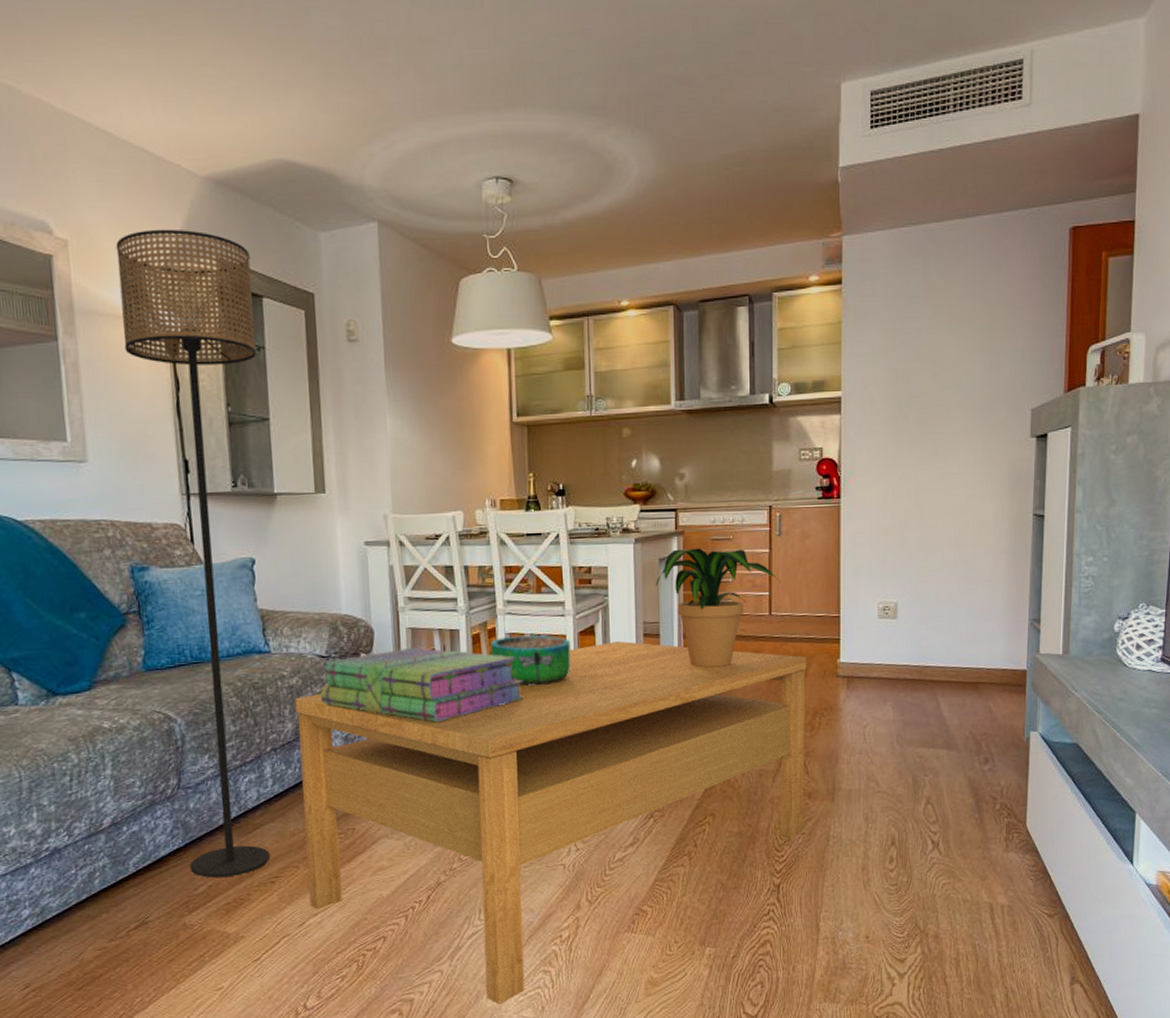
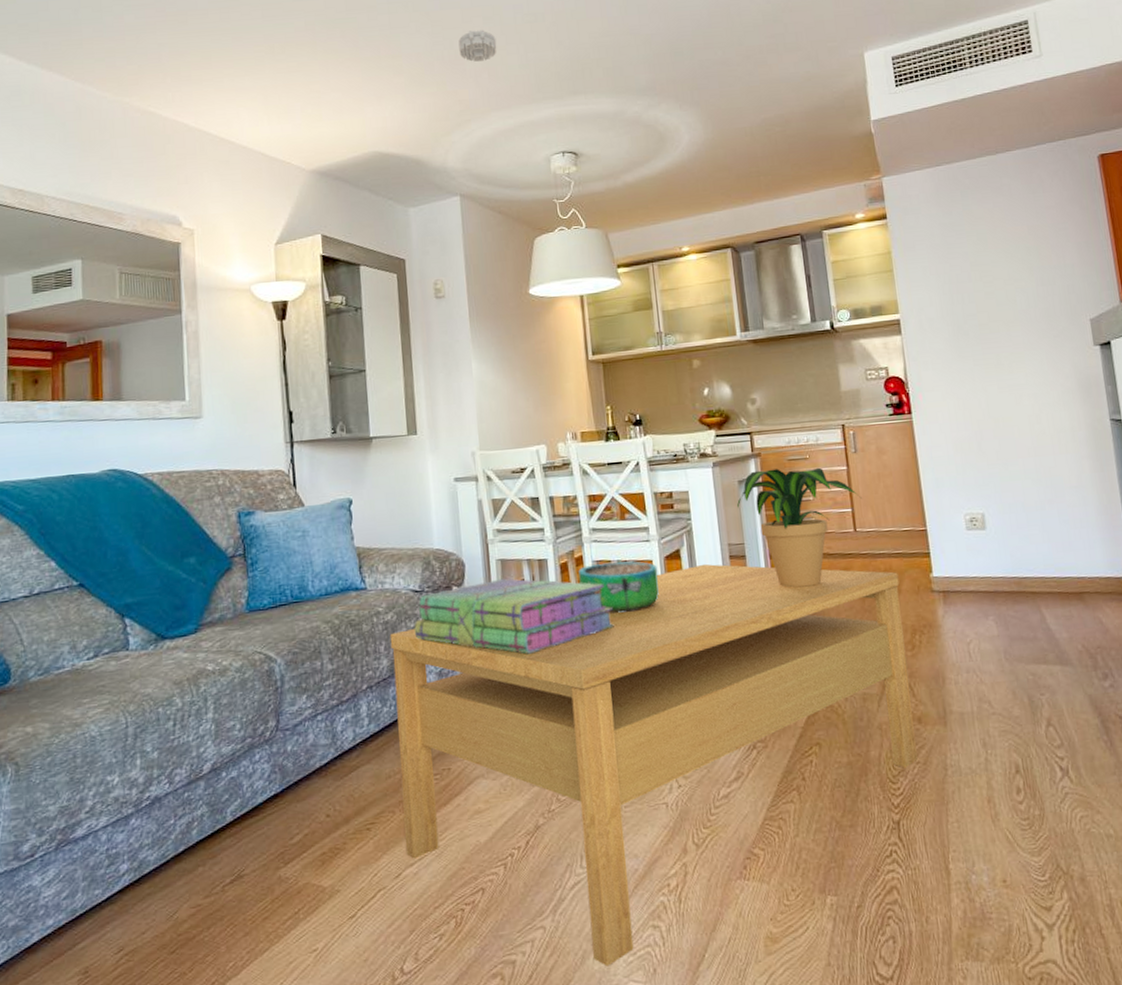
floor lamp: present [116,229,270,878] -> none [234,214,366,826]
smoke detector: none [380,13,426,54] -> present [458,29,497,62]

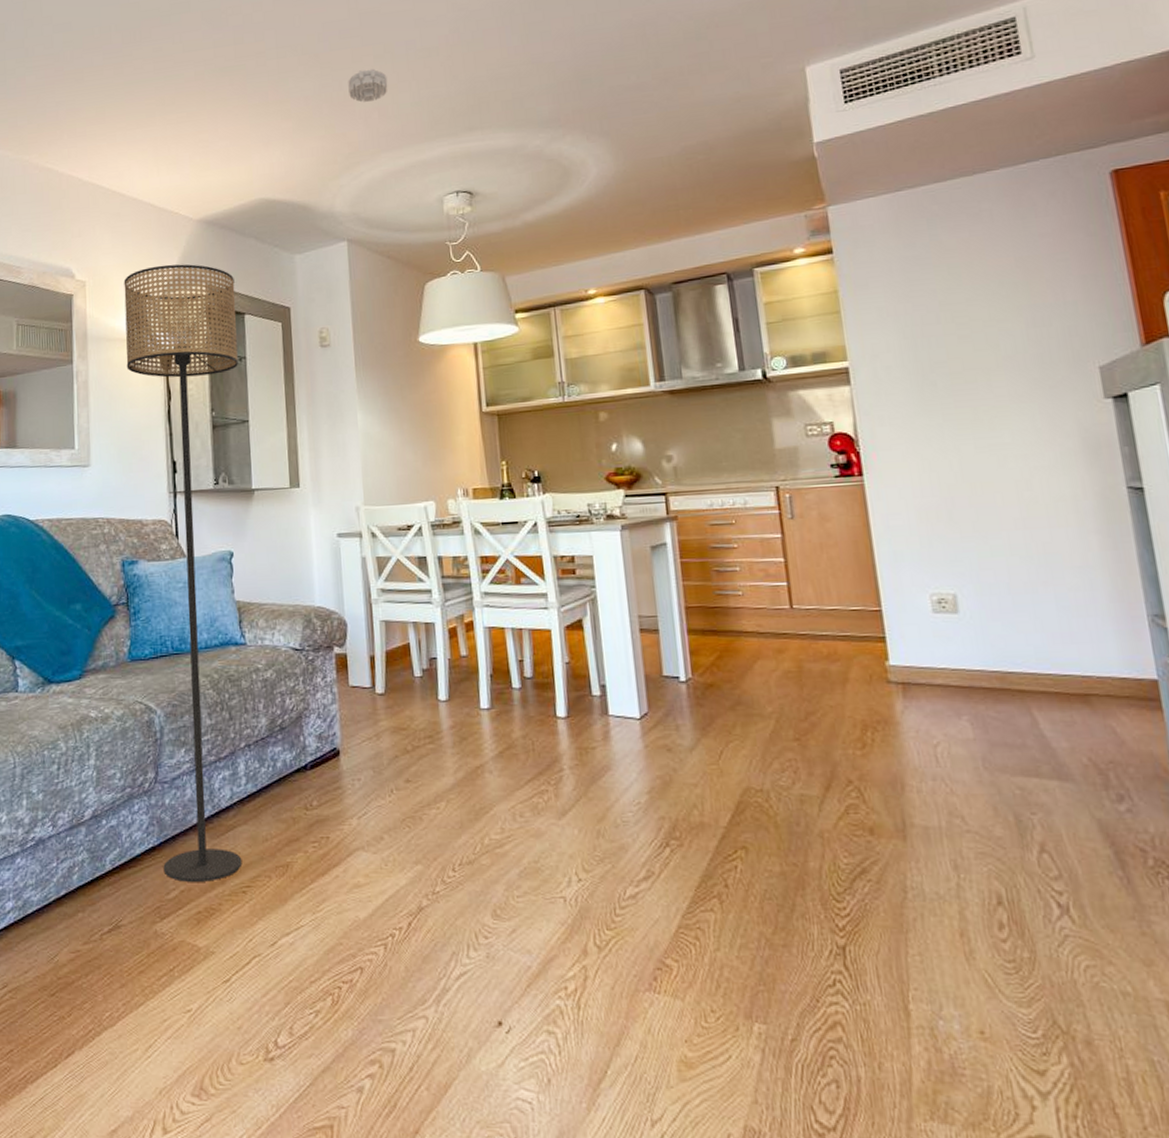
floor lamp: none [234,214,366,826] -> present [124,264,243,882]
coffee table: present [389,563,918,967] -> none [269,636,869,1069]
stack of books: present [414,578,614,654] -> none [293,641,507,723]
decorative bowl: present [578,561,659,613] -> none [468,629,559,685]
potted plant: present [736,467,862,588] -> none [648,534,800,669]

